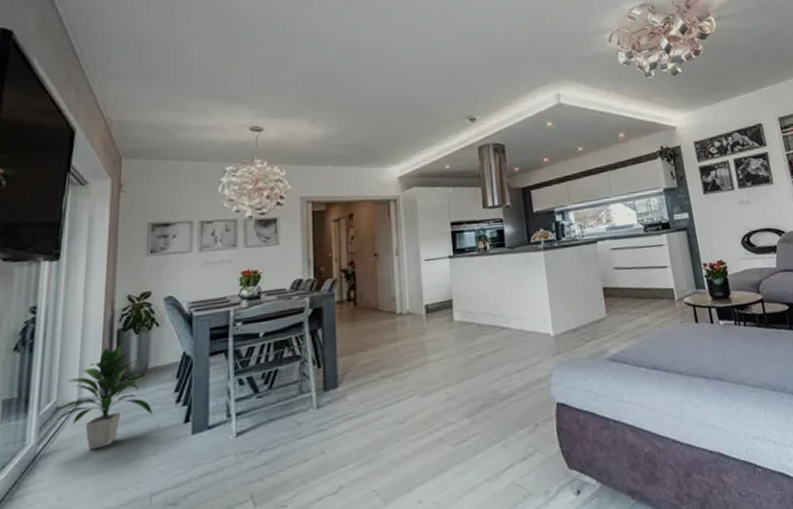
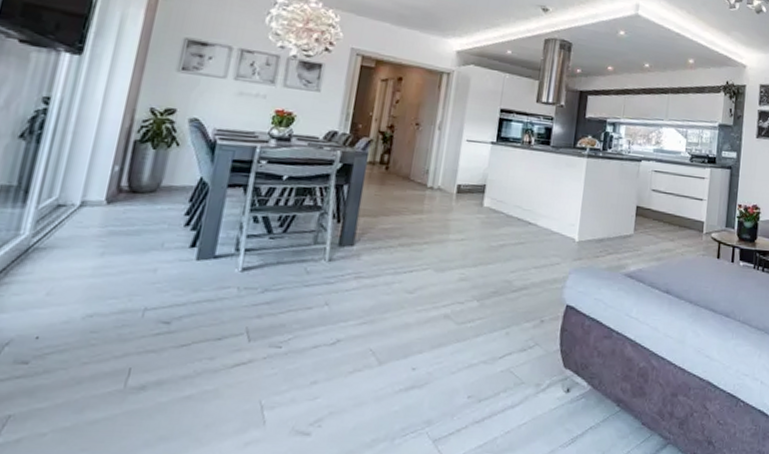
indoor plant: present [55,343,153,449] -> none [54,154,160,254]

